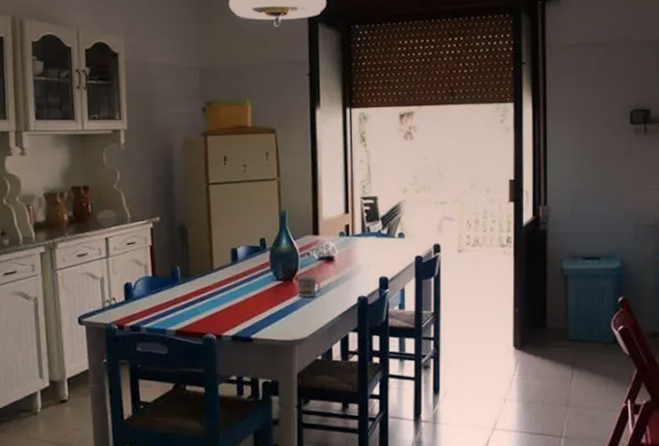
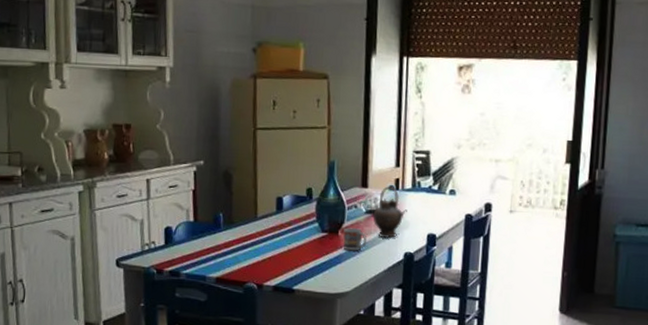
teapot: none [325,233,359,283] -> present [373,186,407,238]

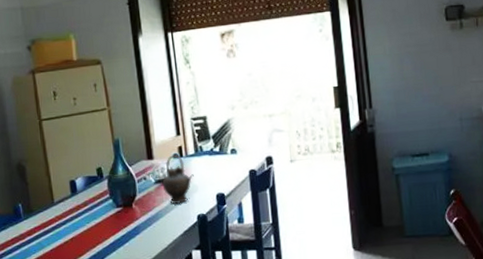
cup: present [343,228,367,251] -> none [137,198,160,221]

